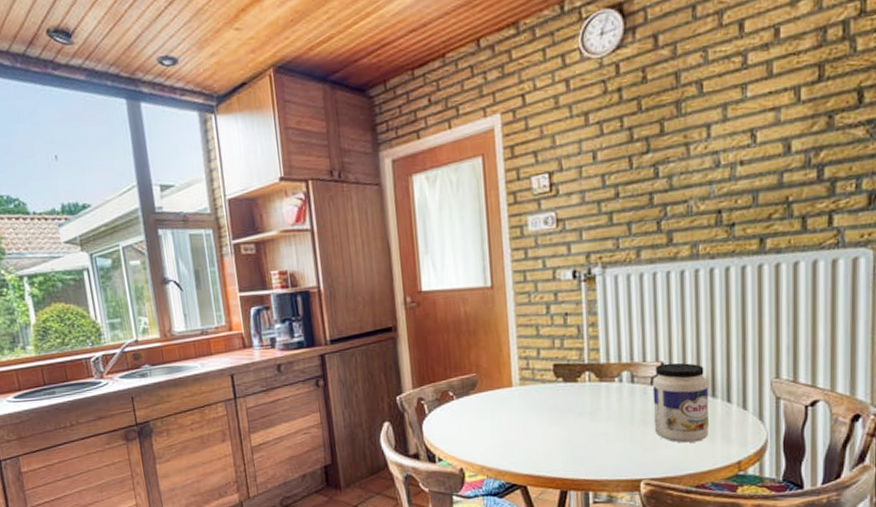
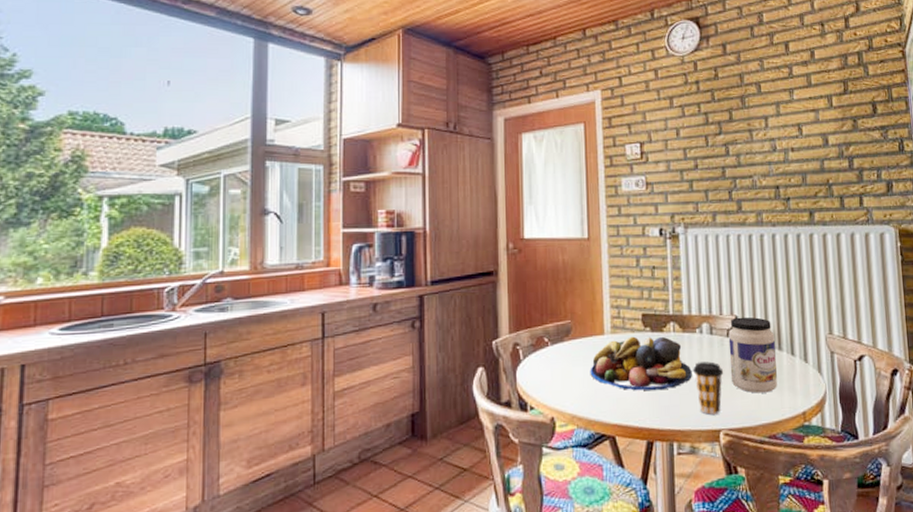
fruit bowl: none [498,387,610,442] -> present [590,336,692,391]
coffee cup: none [611,411,646,465] -> present [693,361,724,415]

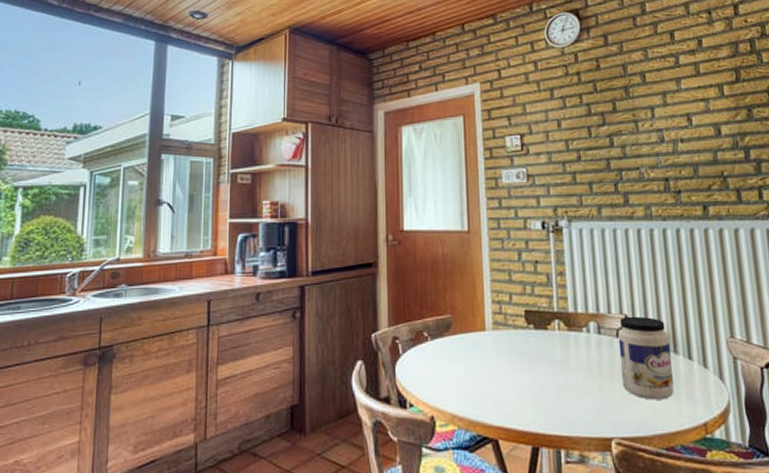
fruit bowl: present [590,336,692,391] -> none [471,333,580,393]
coffee cup: present [693,361,724,415] -> none [580,363,614,421]

